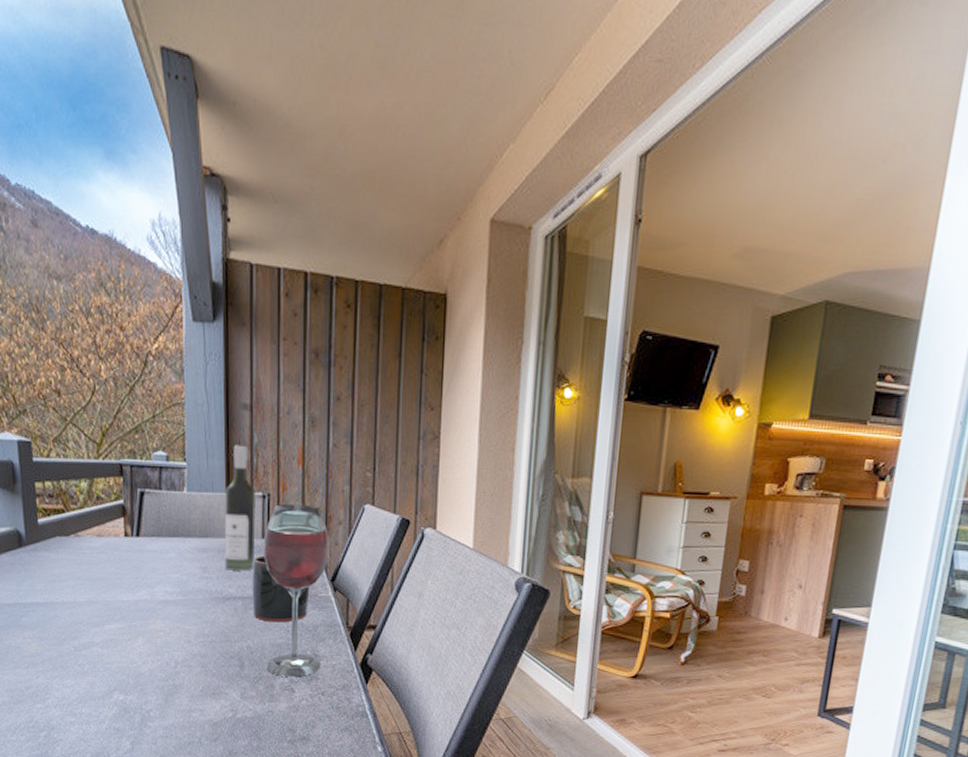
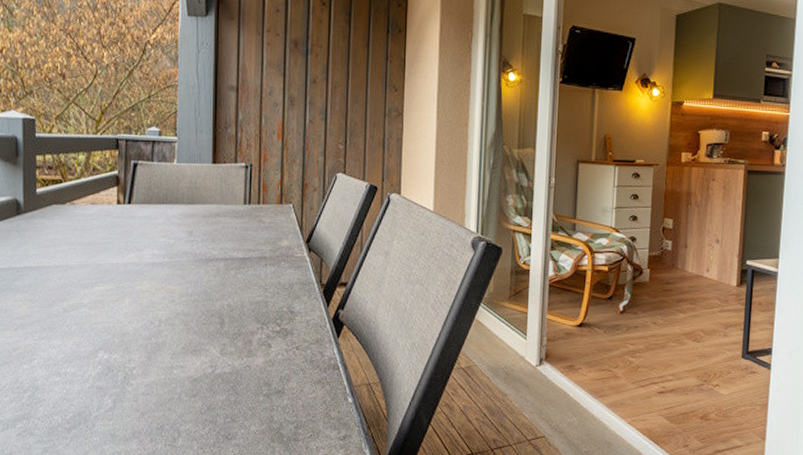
bottle: present [224,445,256,571] -> none [209,121,239,234]
mug: present [252,555,310,623] -> none [234,220,287,282]
wineglass: present [263,504,330,677] -> none [244,173,305,333]

